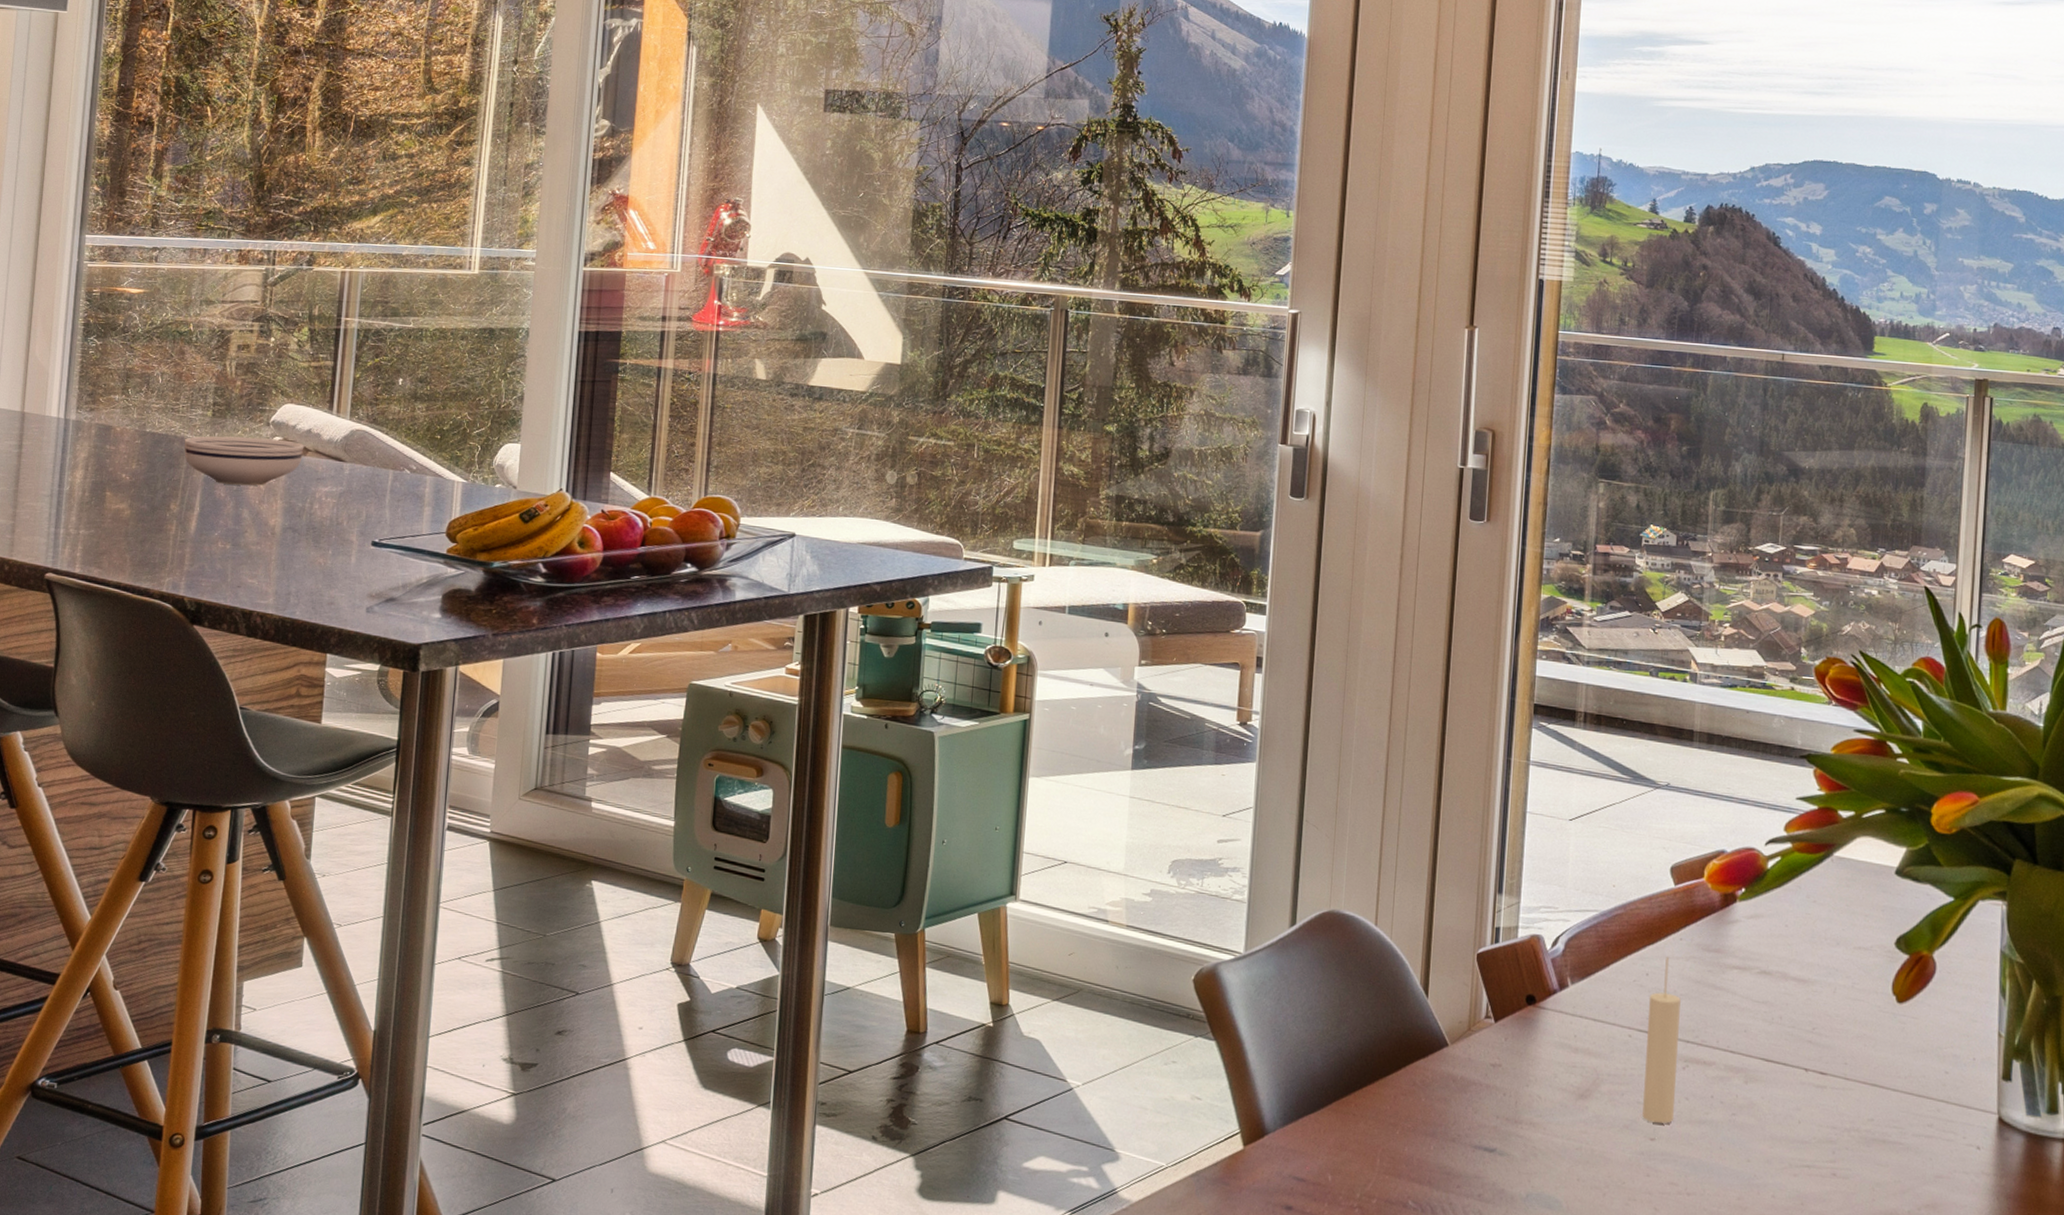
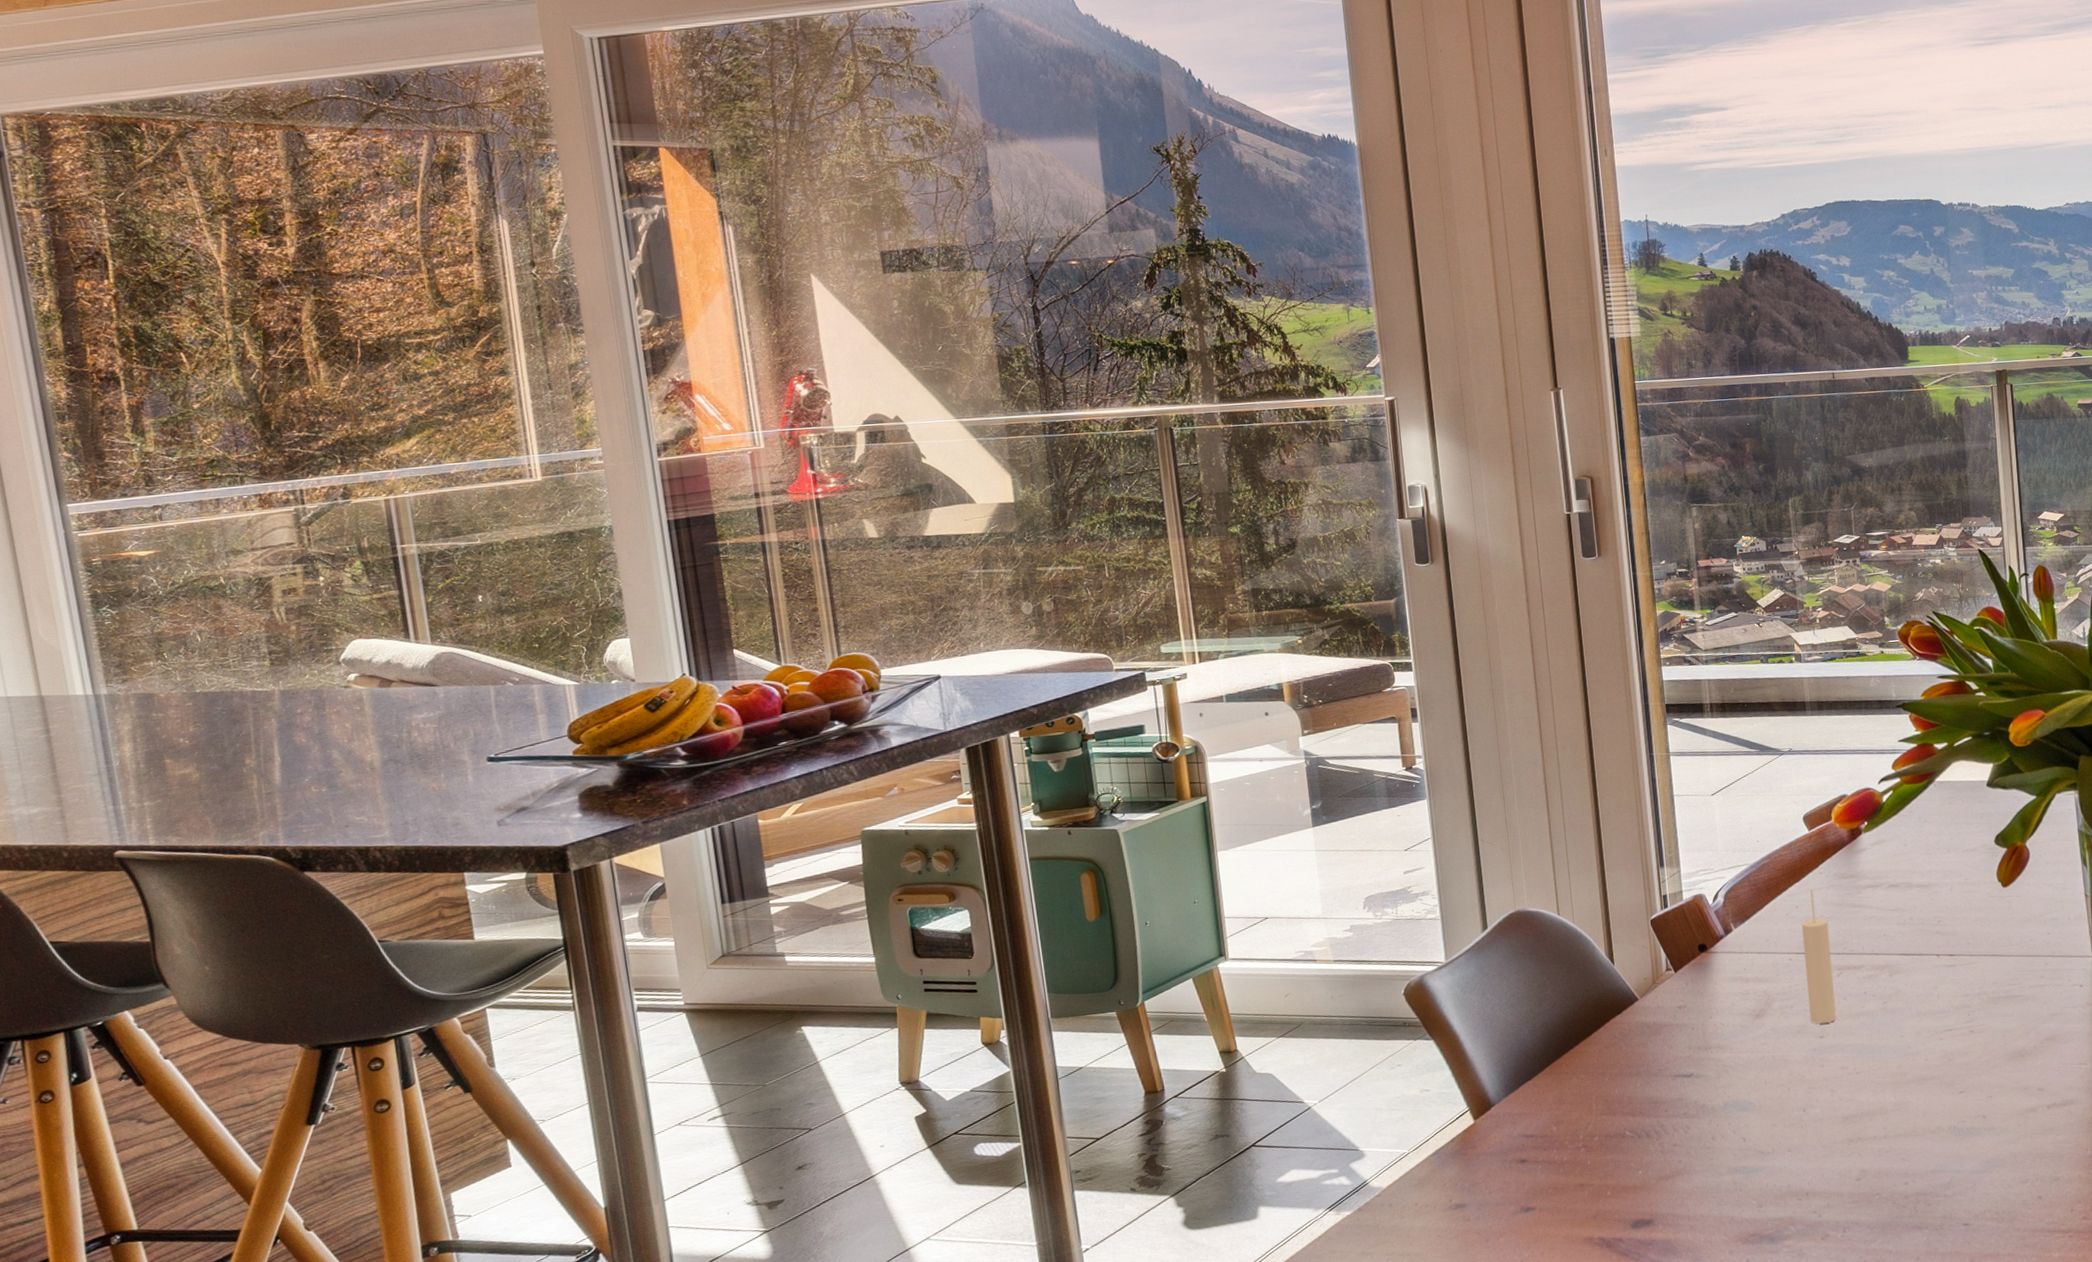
bowl: present [184,435,305,486] -> none [244,675,387,730]

